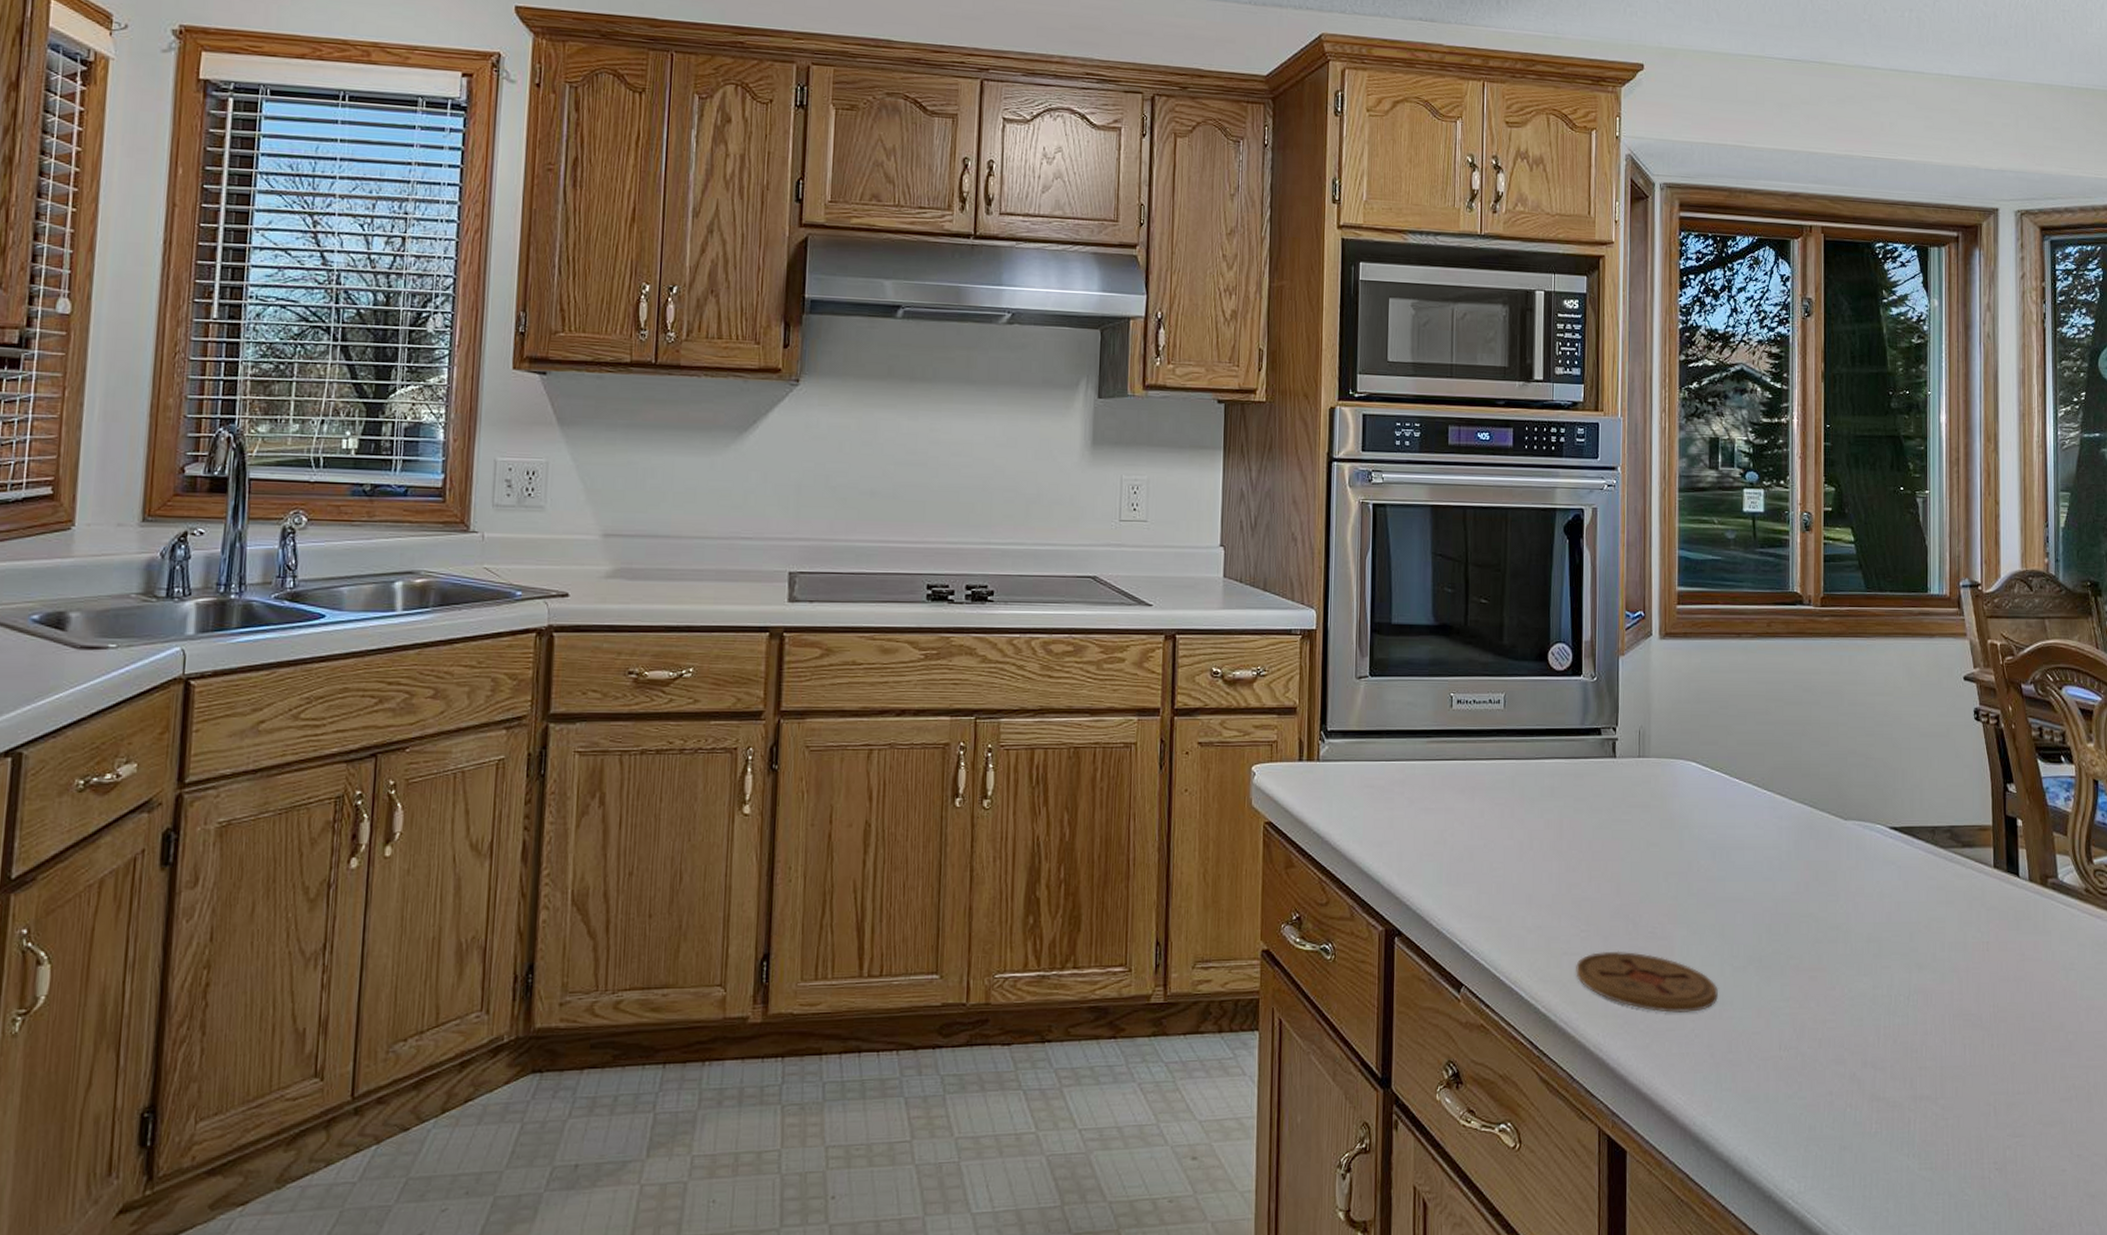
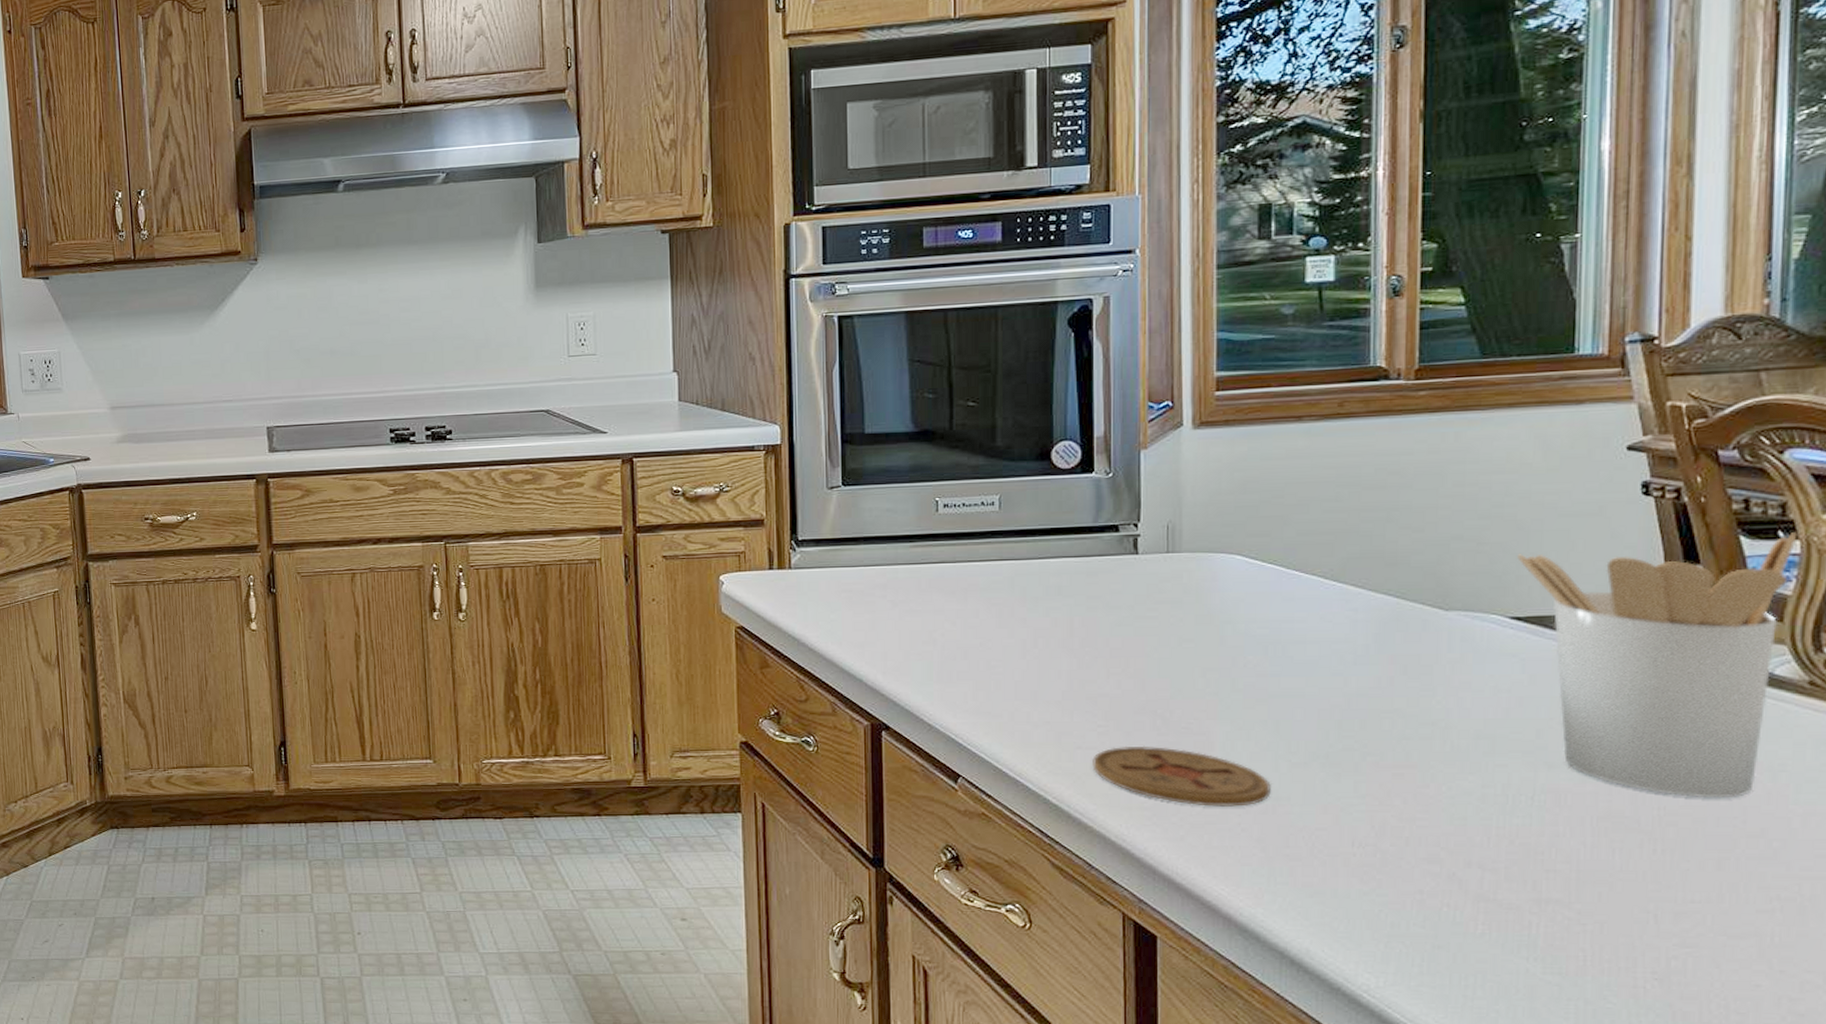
utensil holder: none [1894,757,2073,996] -> present [1517,531,1798,799]

